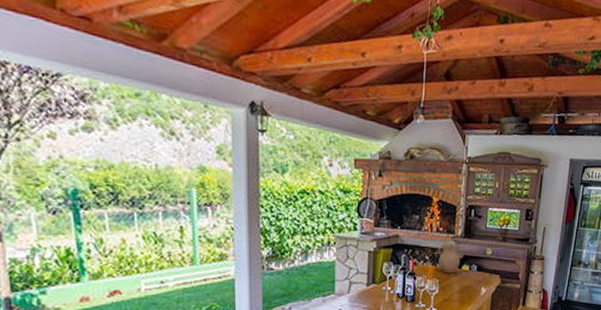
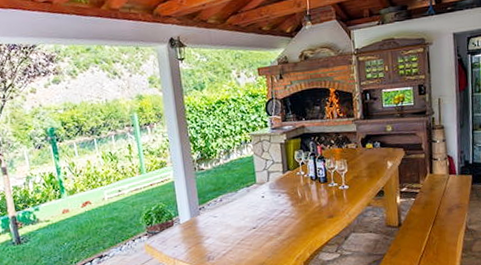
pitcher: present [438,243,460,274] -> none [341,126,363,153]

